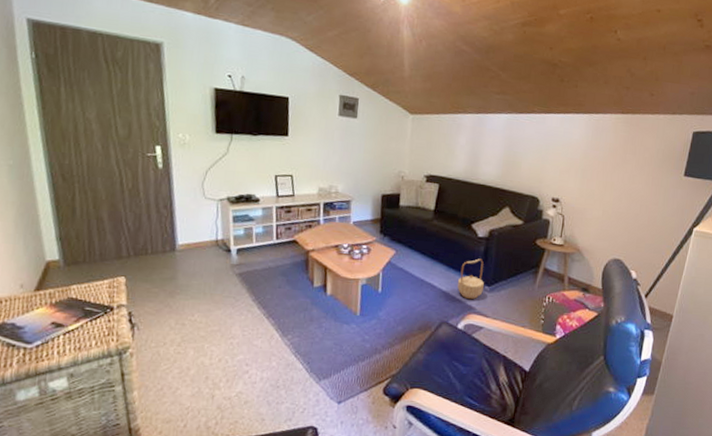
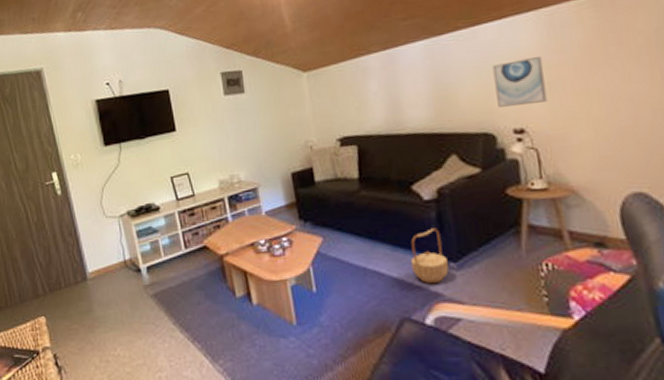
wall art: none [547,147,584,183] -> present [492,55,548,107]

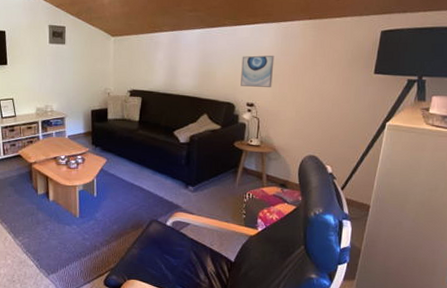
basket: present [410,228,449,284] -> none [163,162,188,199]

